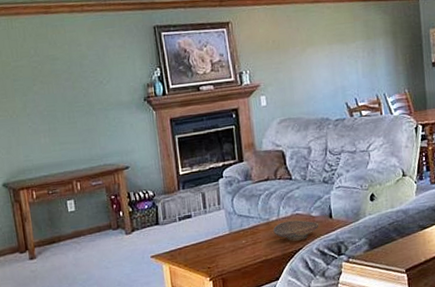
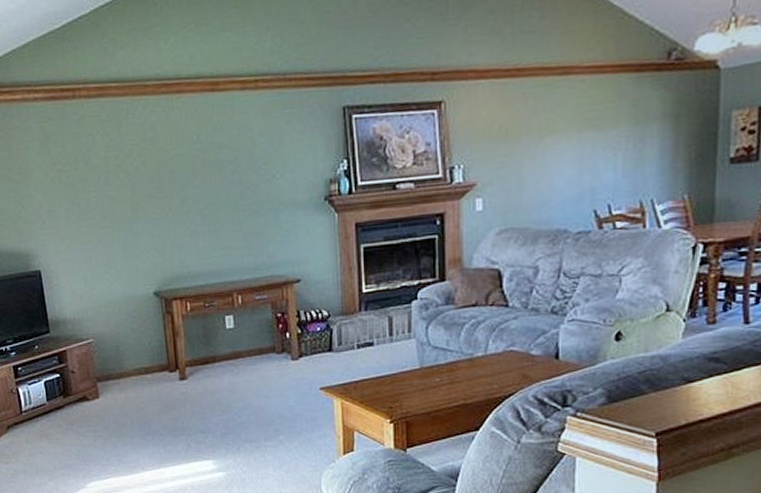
decorative bowl: present [273,220,318,241] -> none [477,358,538,384]

